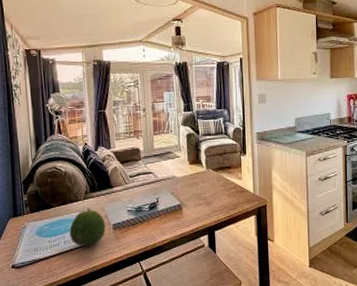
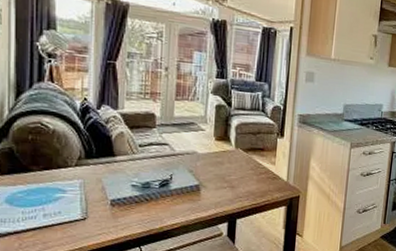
fruit: present [69,207,106,246] -> none [52,176,101,223]

